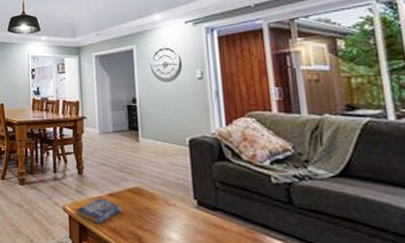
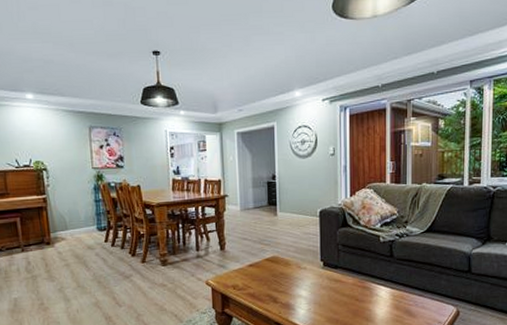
book: present [76,198,121,224] -> none [219,269,260,292]

